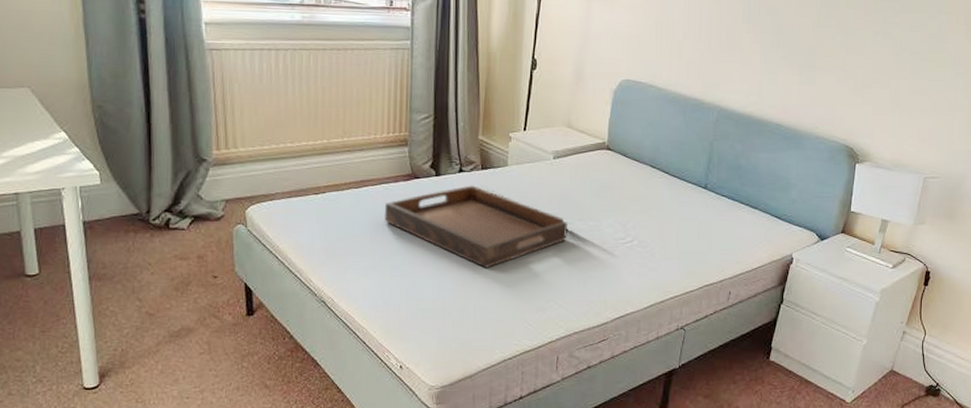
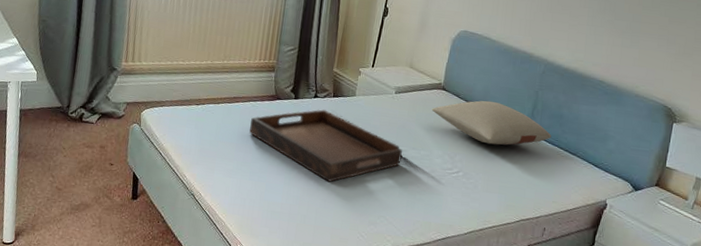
pillow: none [596,157,730,207] -> present [431,100,552,145]

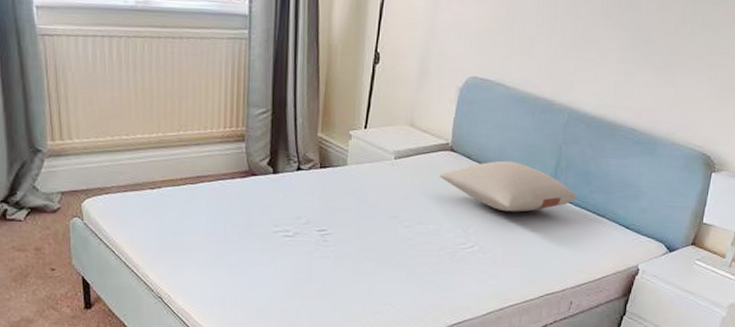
serving tray: present [249,109,402,182] -> none [221,184,407,269]

